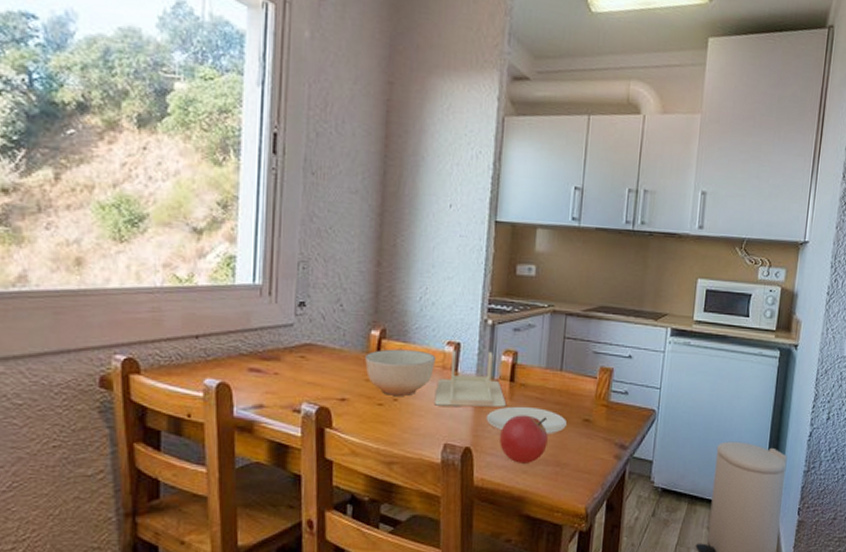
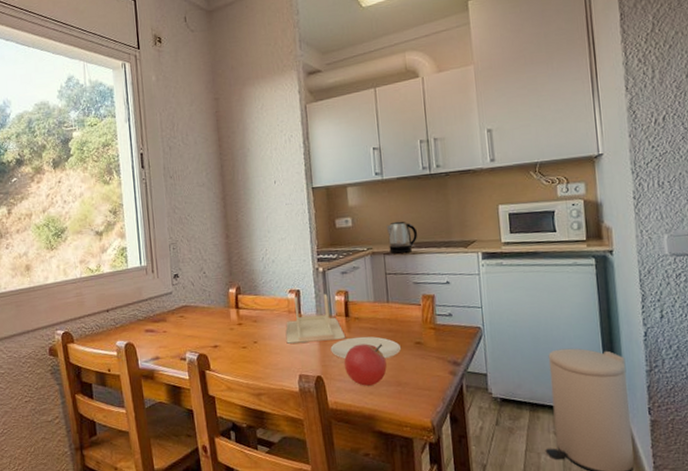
bowl: present [365,349,437,396] -> none [227,300,283,339]
kettle: none [573,278,608,317] -> present [386,221,418,254]

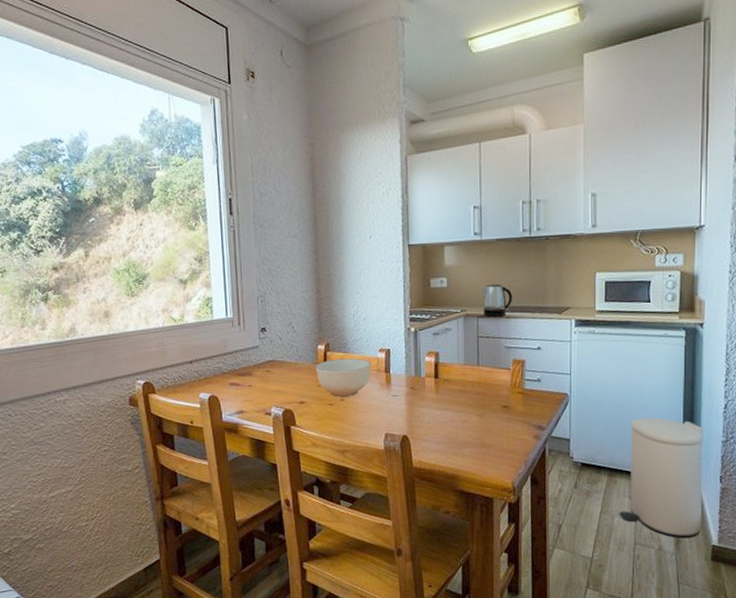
bowl: none [227,300,283,339] -> present [315,358,372,397]
napkin holder: present [285,293,346,344] -> none [373,354,434,403]
plate: present [330,336,401,360] -> none [418,398,487,421]
fruit: present [344,344,387,386] -> none [431,405,472,447]

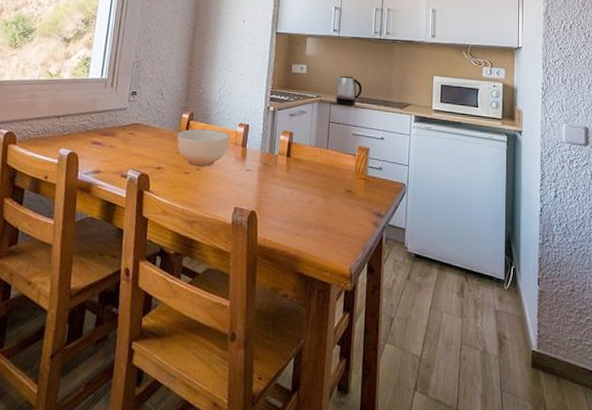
pedal bin: present [619,417,704,538] -> none [447,213,523,341]

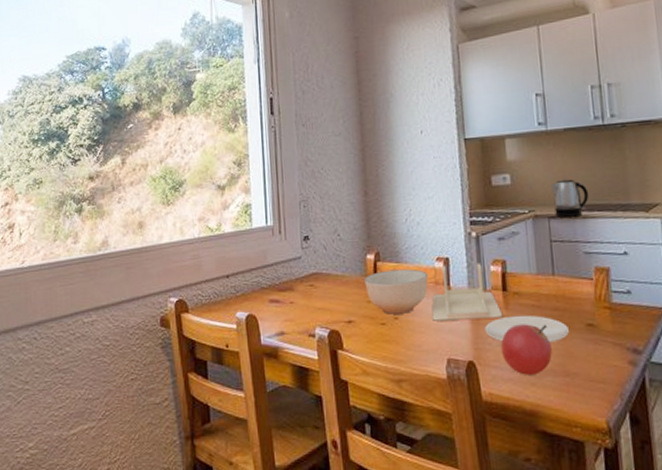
napkin holder: none [228,130,284,178] -> present [432,262,503,321]
plate: none [268,177,332,202] -> present [484,315,569,343]
fruit: none [278,185,317,227] -> present [501,324,552,375]

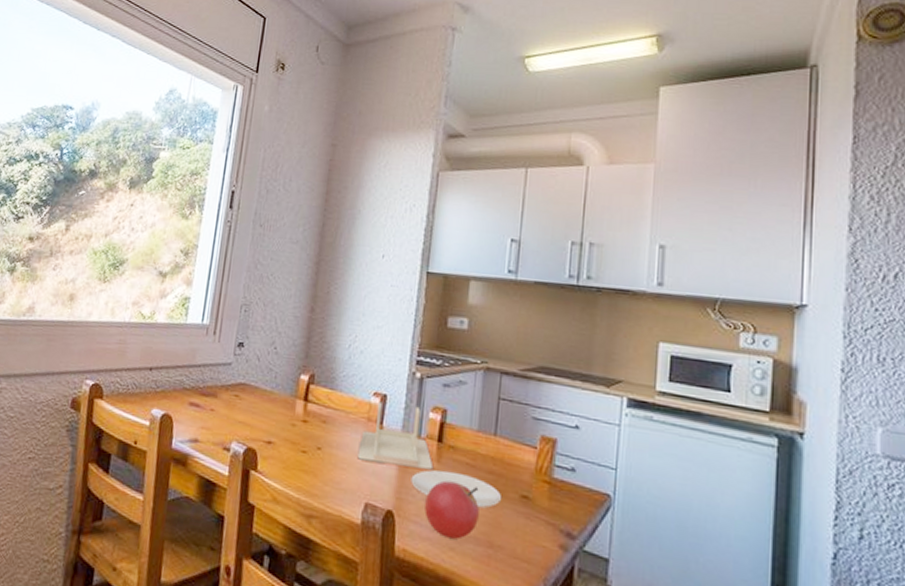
bowl: present [364,268,429,315] -> none [292,395,362,446]
kettle: present [551,179,589,218] -> none [509,334,549,378]

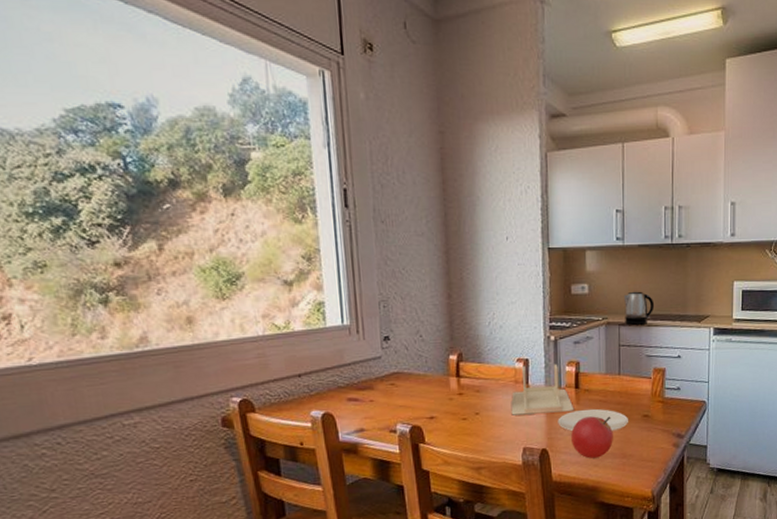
kettle: none [509,334,549,378] -> present [623,291,655,325]

